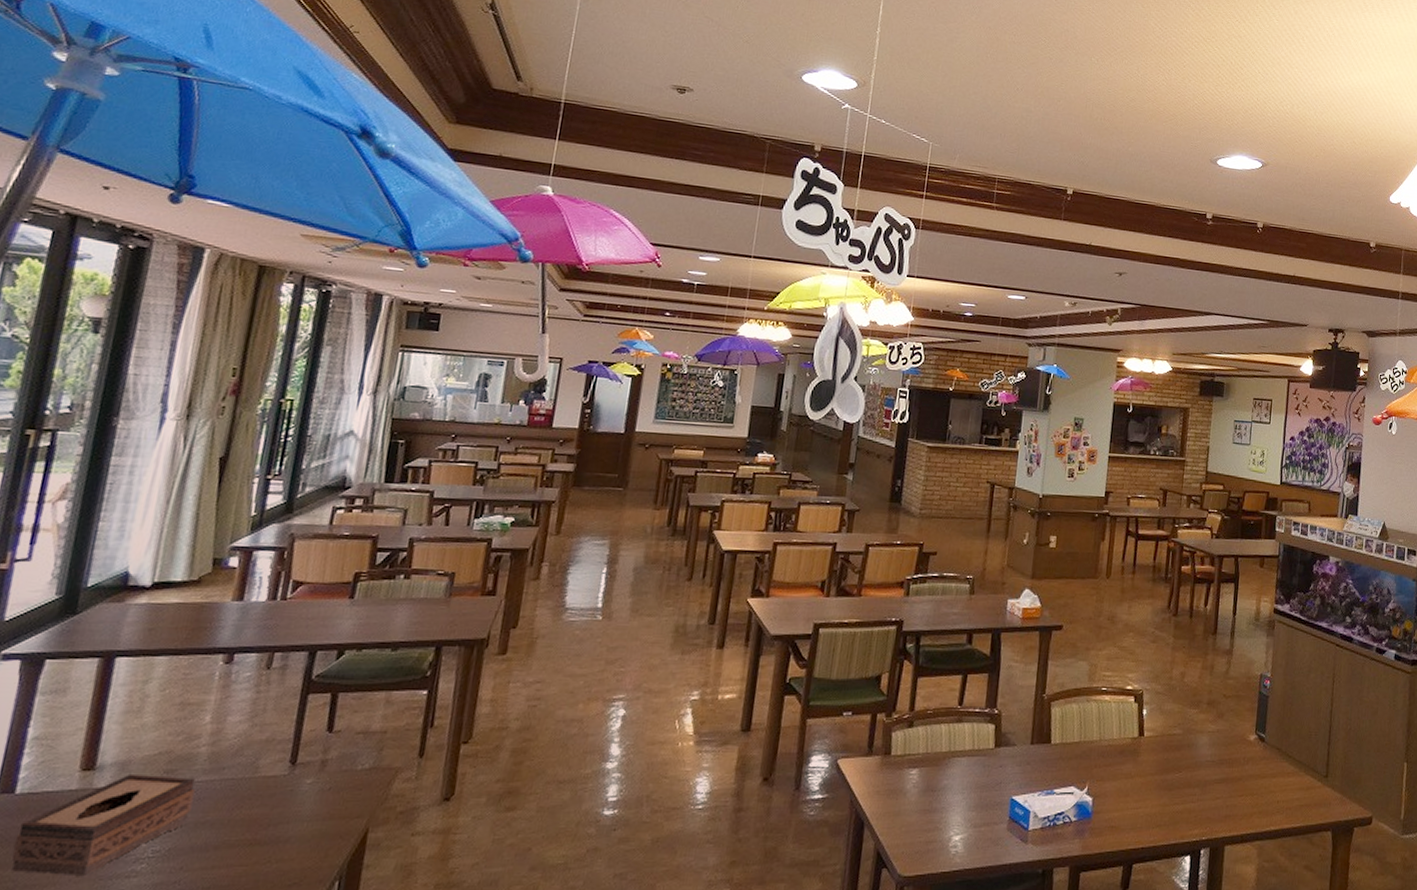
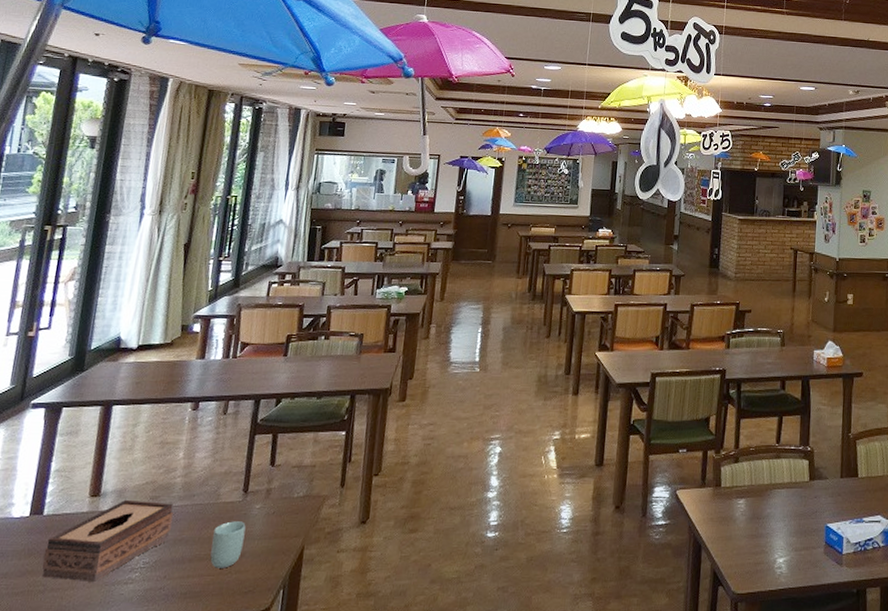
cup: none [243,799,293,857] -> present [210,521,246,568]

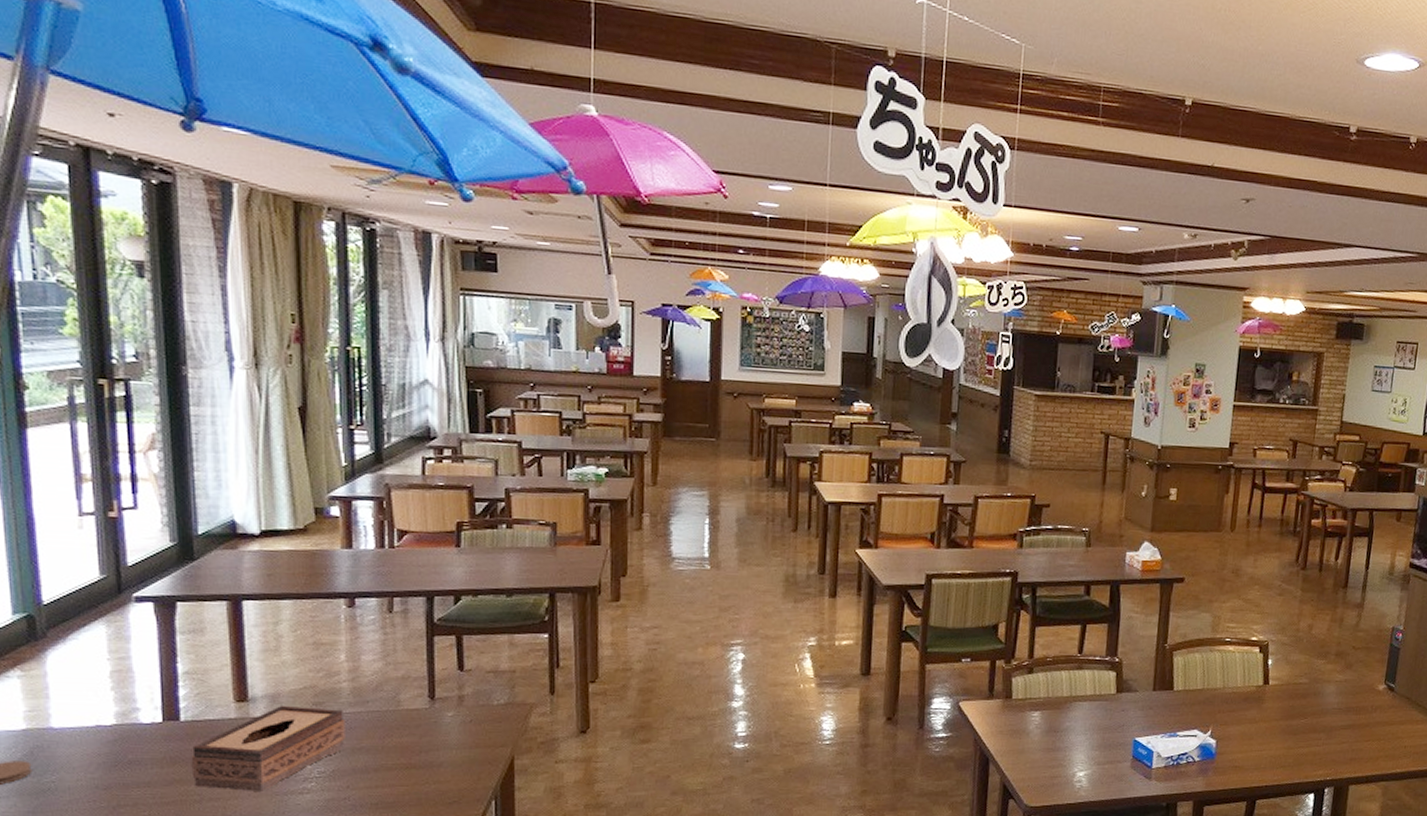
cup: present [210,521,246,568] -> none [398,729,439,779]

